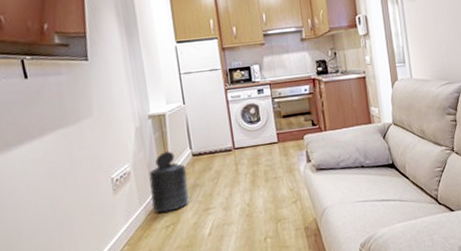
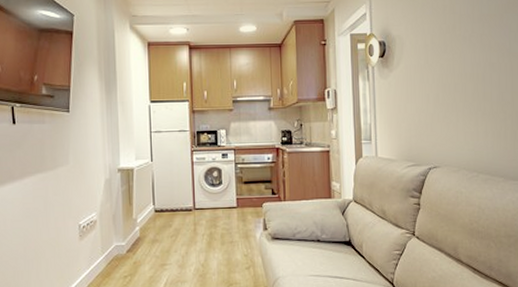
trash can: present [148,151,190,213] -> none [112,205,149,263]

